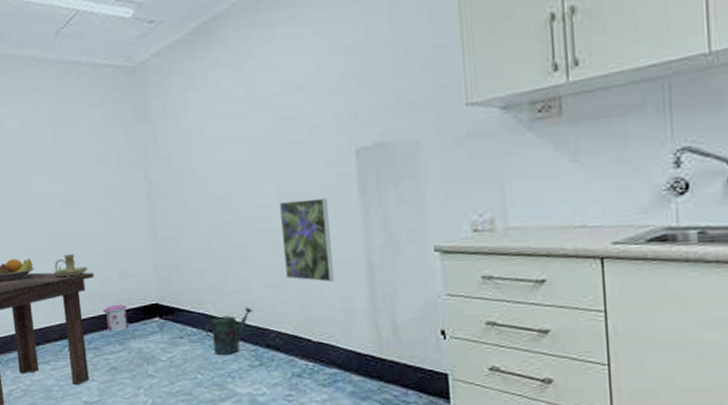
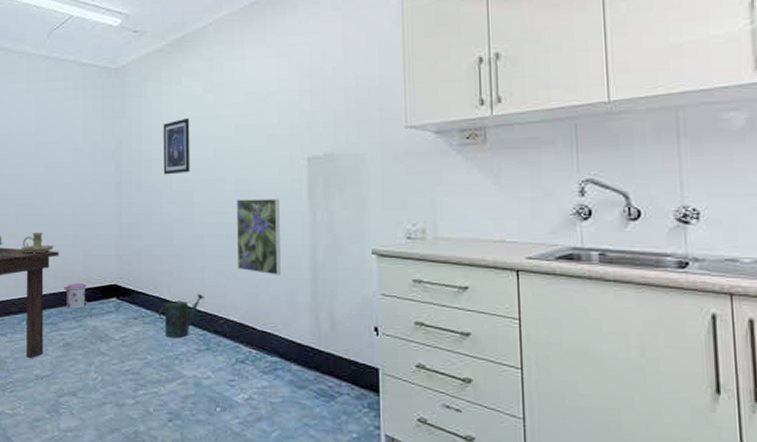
wall art: none [191,115,226,182] -> present [163,117,190,175]

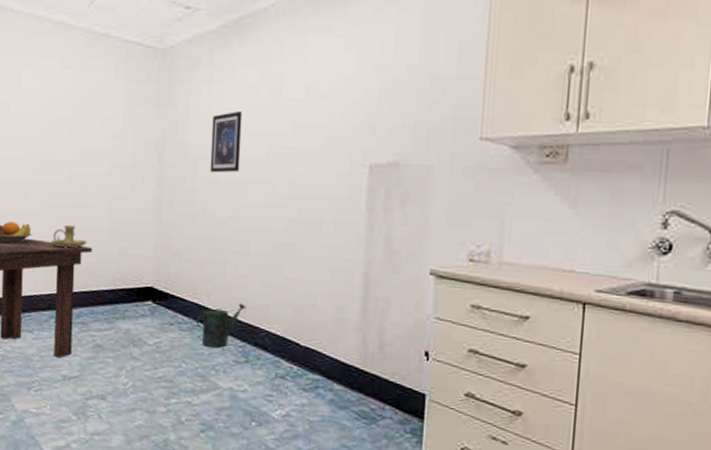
trash can: present [64,282,88,309] -> none [96,282,122,310]
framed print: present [236,199,281,275] -> none [284,205,335,290]

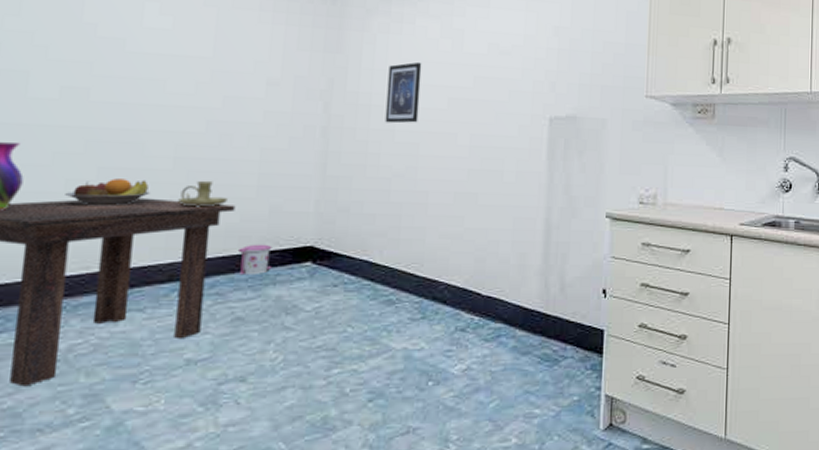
trash can: none [96,282,122,310] -> present [238,244,272,276]
watering can: present [195,303,247,348] -> none [364,257,424,307]

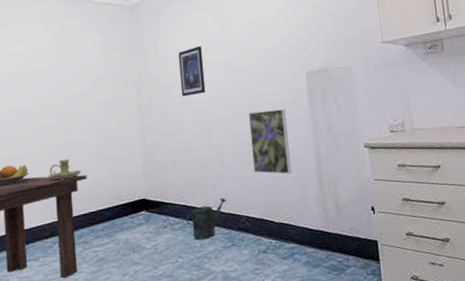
trash can: present [238,244,272,276] -> none [94,201,119,227]
watering can: none [364,257,424,307] -> present [185,198,227,241]
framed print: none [465,155,517,237] -> present [248,109,291,174]

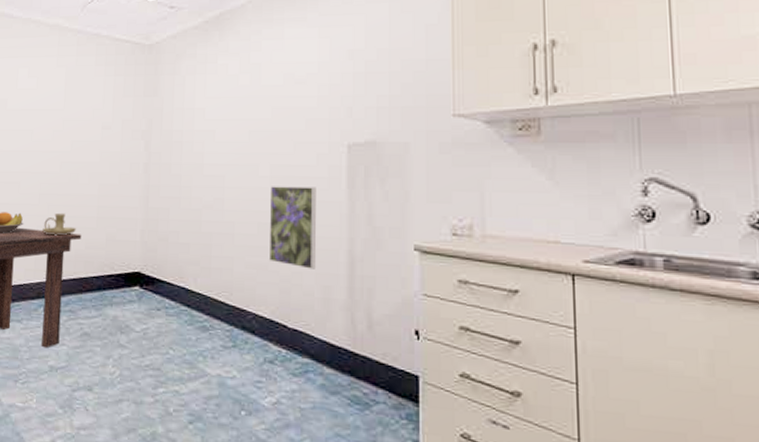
wall art: present [178,45,206,97] -> none [194,98,225,158]
watering can: present [185,198,227,241] -> none [182,286,233,333]

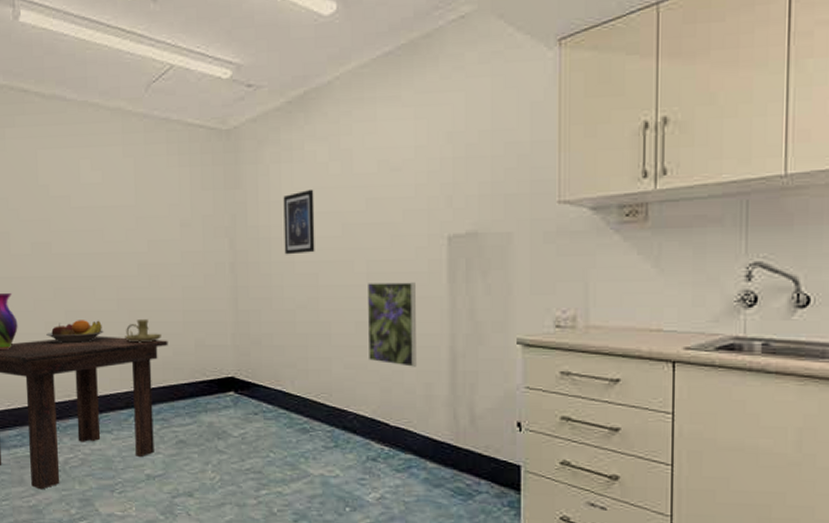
wall art: none [194,98,225,158] -> present [283,189,315,255]

